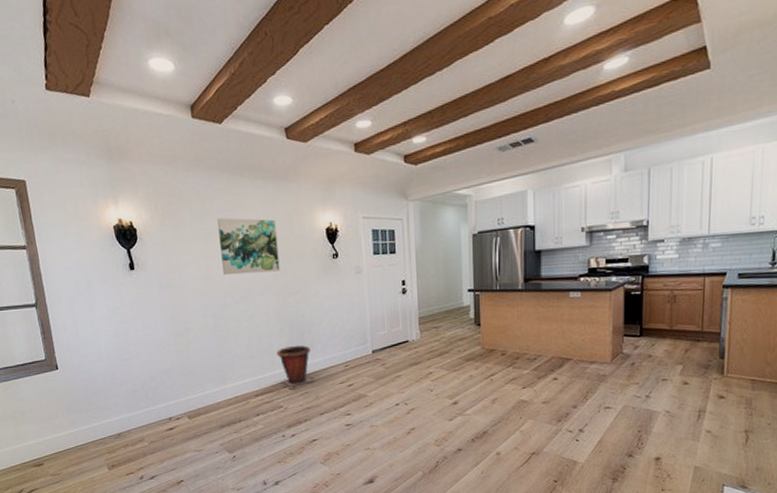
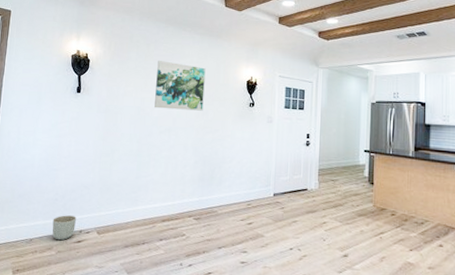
planter: none [137,404,164,431] -> present [52,215,76,241]
waste bin: present [277,345,314,387] -> none [188,178,218,217]

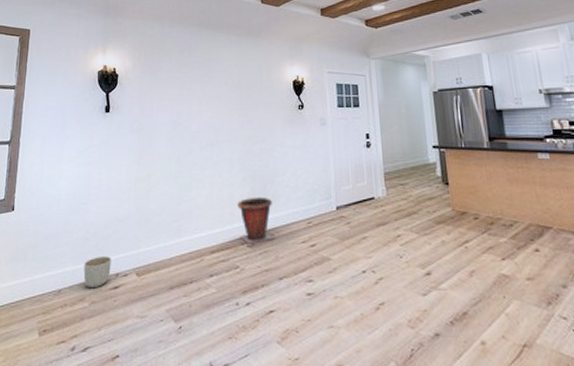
wall art: present [154,61,206,111] -> none [193,68,247,121]
waste bin: none [188,178,218,217] -> present [237,196,275,244]

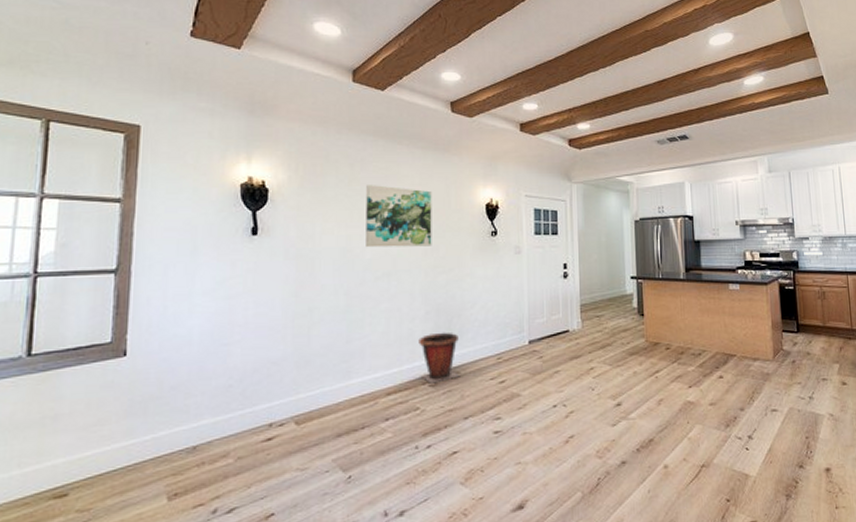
planter: present [83,256,111,289] -> none [226,405,263,443]
wall art: none [193,68,247,121] -> present [366,185,432,248]

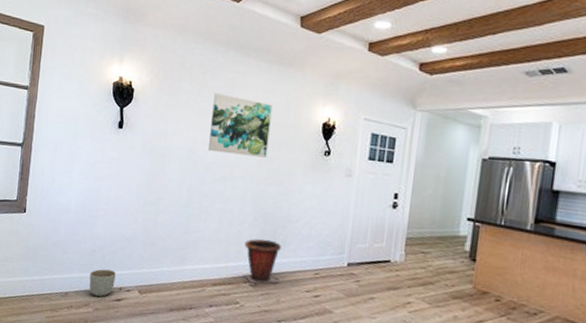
planter: none [226,405,263,443] -> present [89,269,116,297]

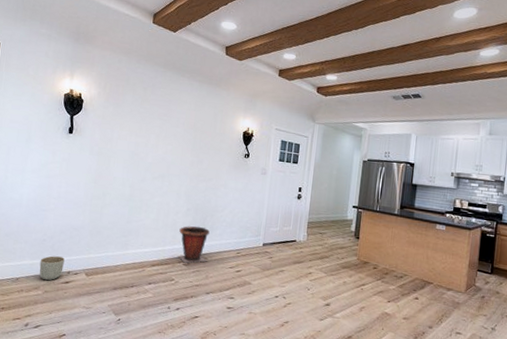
wall art: present [208,93,272,158] -> none [149,106,203,159]

